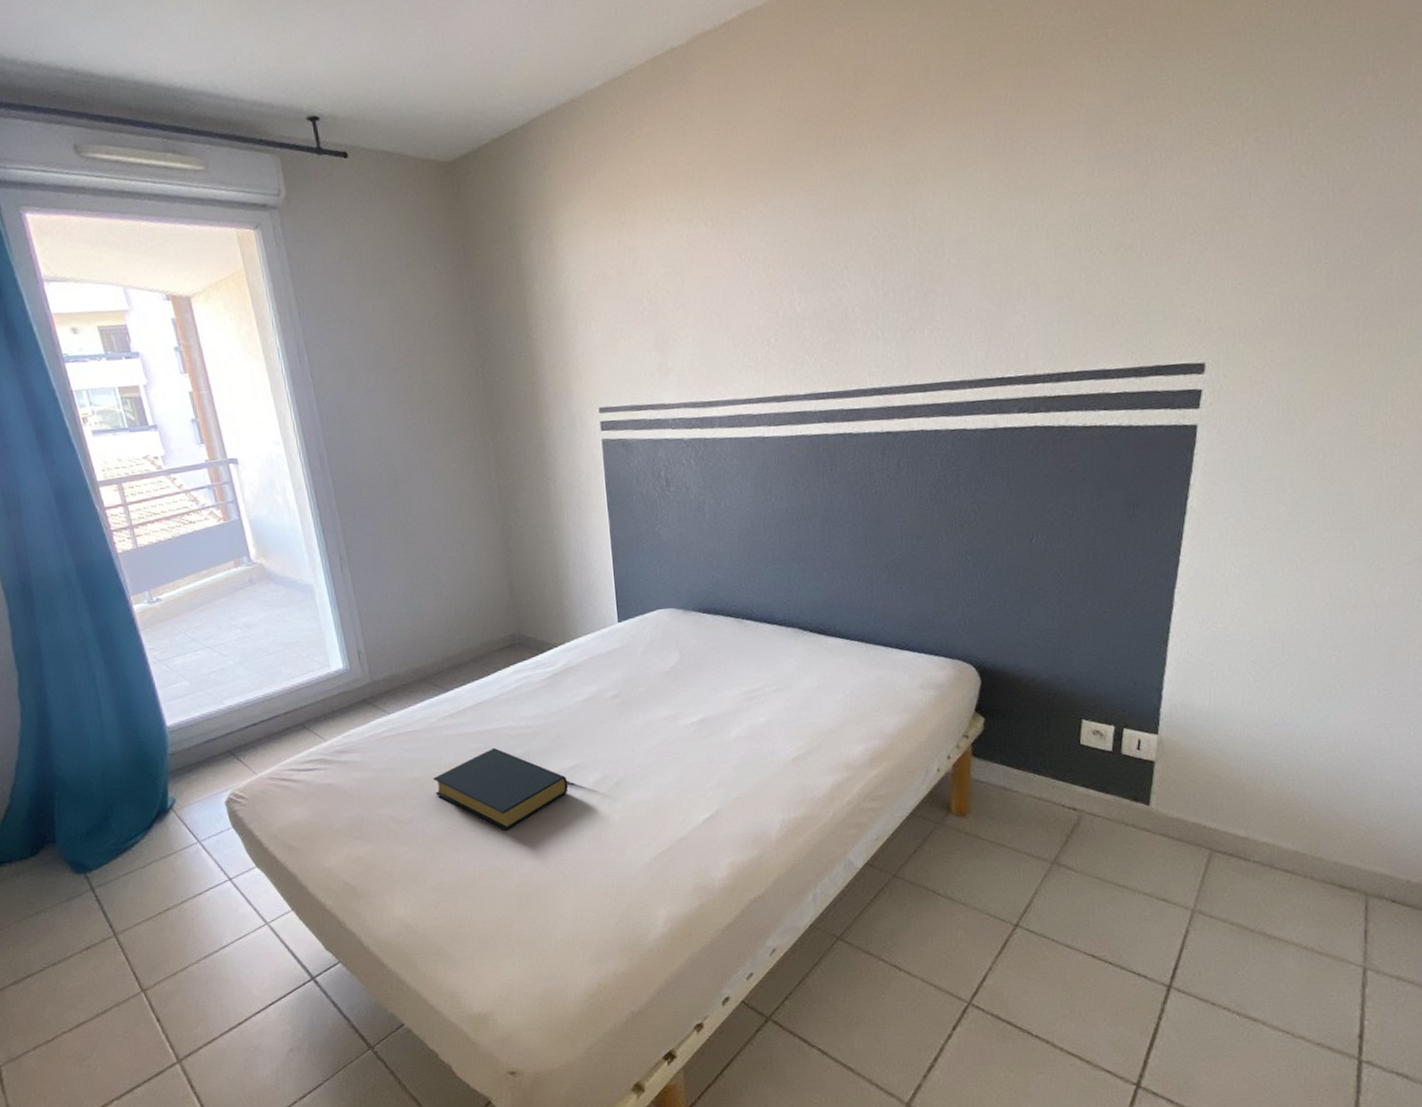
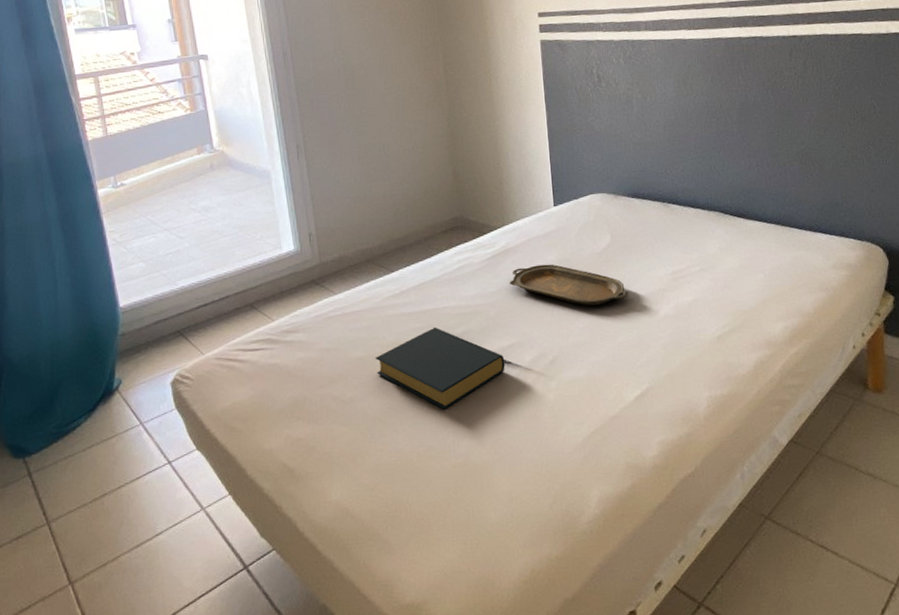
serving tray: none [572,683,698,727] -> present [510,264,628,306]

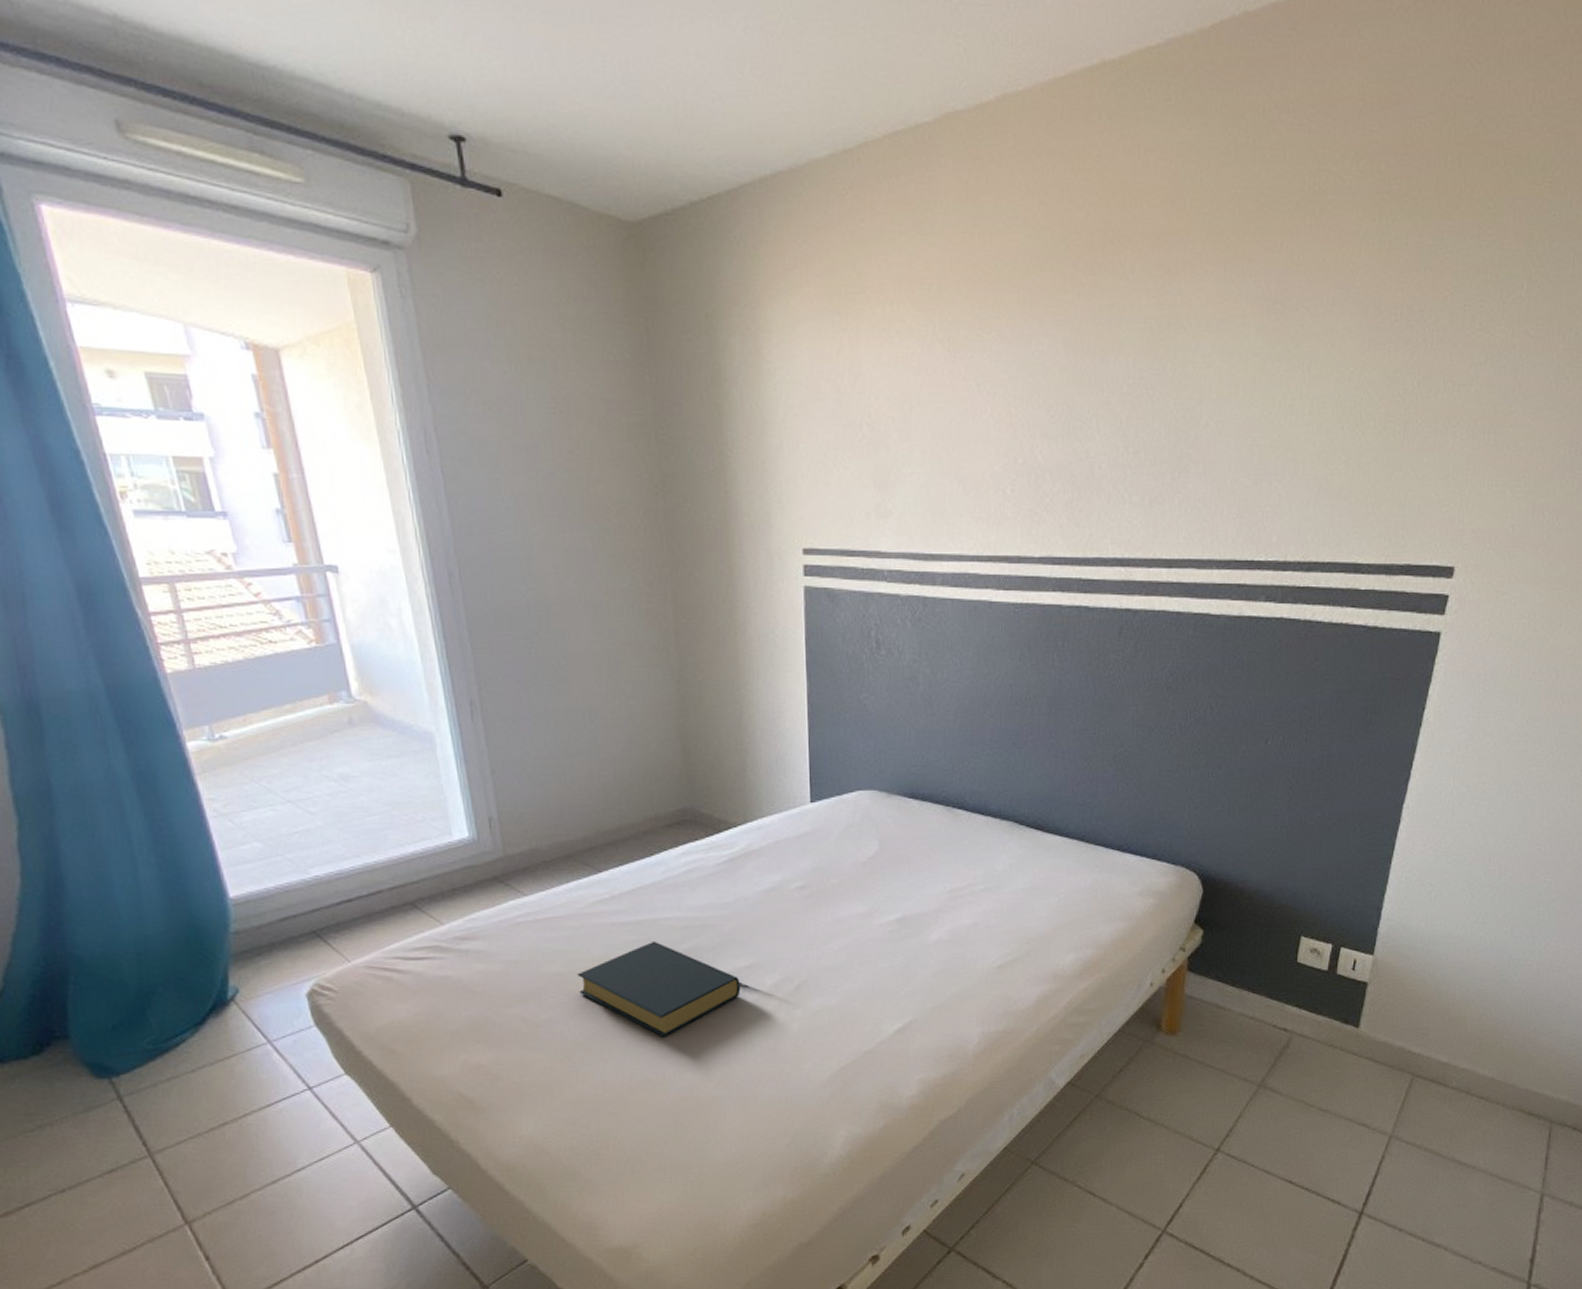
serving tray: present [510,264,628,306] -> none [750,872,895,924]

